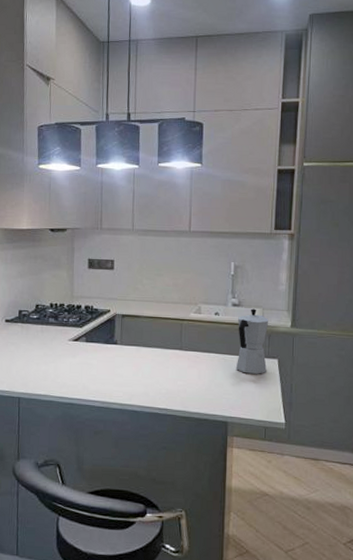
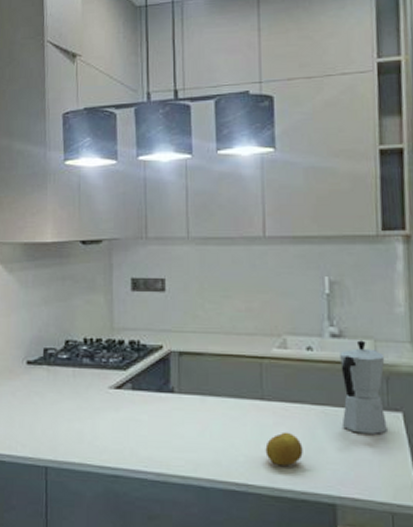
fruit: none [181,372,207,396] -> present [265,431,303,466]

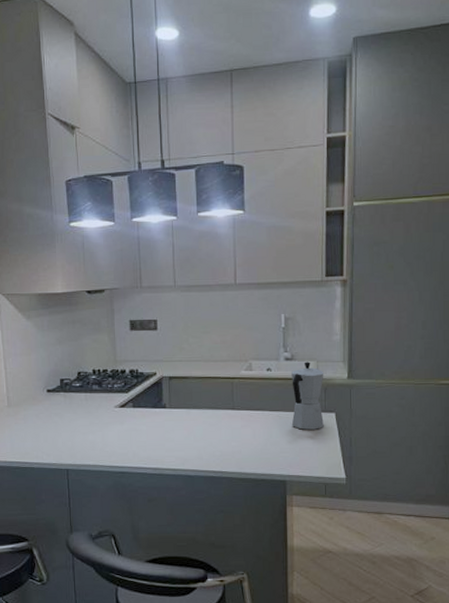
fruit: present [265,431,303,466] -> none [235,432,263,457]

